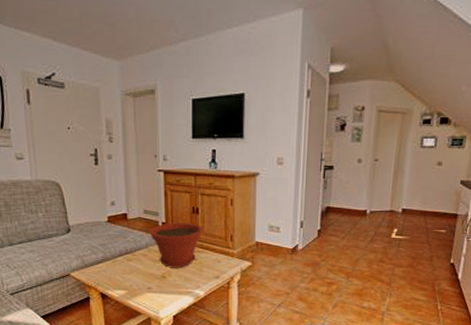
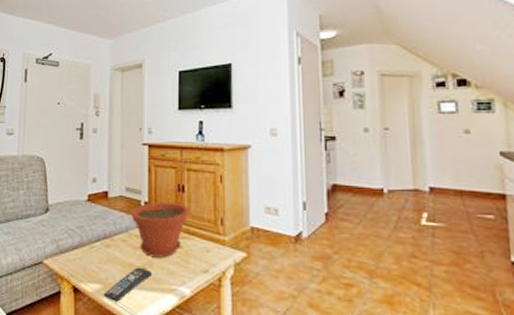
remote control: none [128,276,171,303] -> present [103,267,153,302]

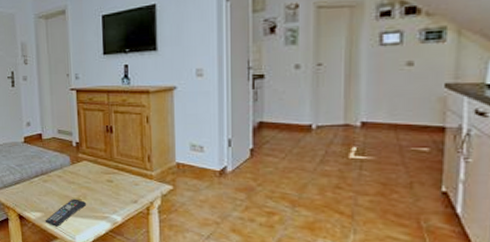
plant pot: present [131,202,189,258] -> none [64,142,118,191]

